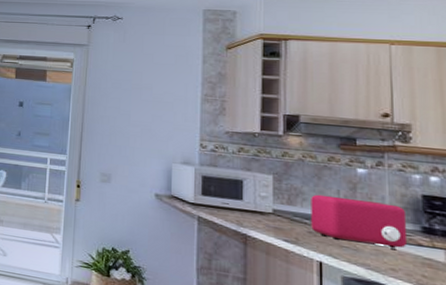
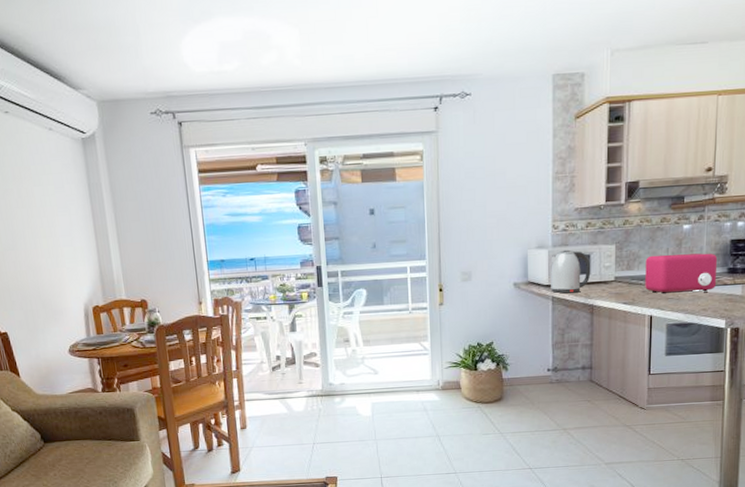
kettle: none [197,170,244,218] -> present [551,249,591,294]

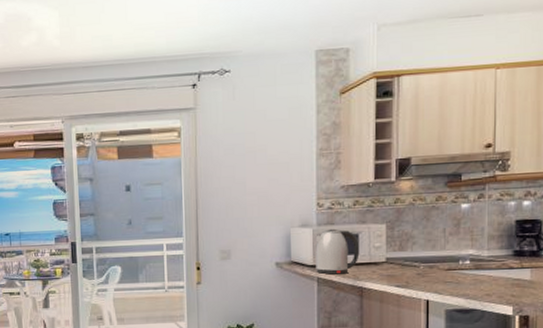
toaster: present [645,253,718,295] -> none [420,234,502,278]

